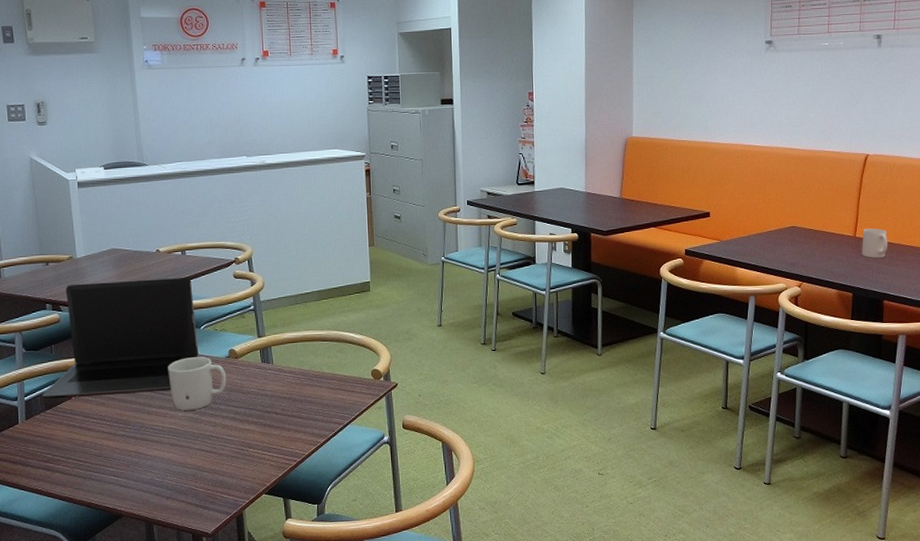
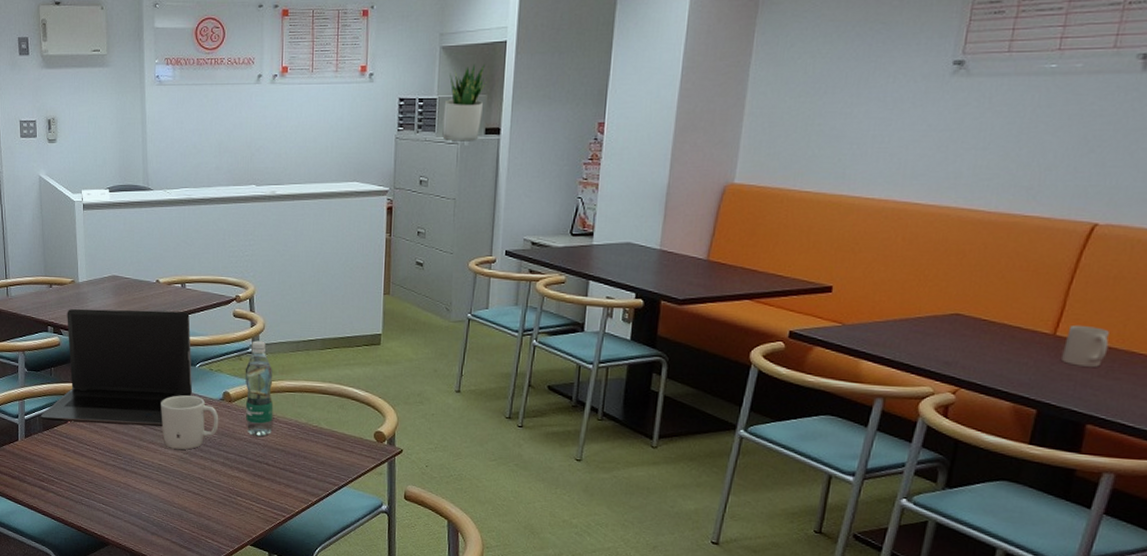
bottle: none [248,298,279,388] -> present [245,340,274,437]
planter: none [405,46,438,111] -> present [442,63,487,141]

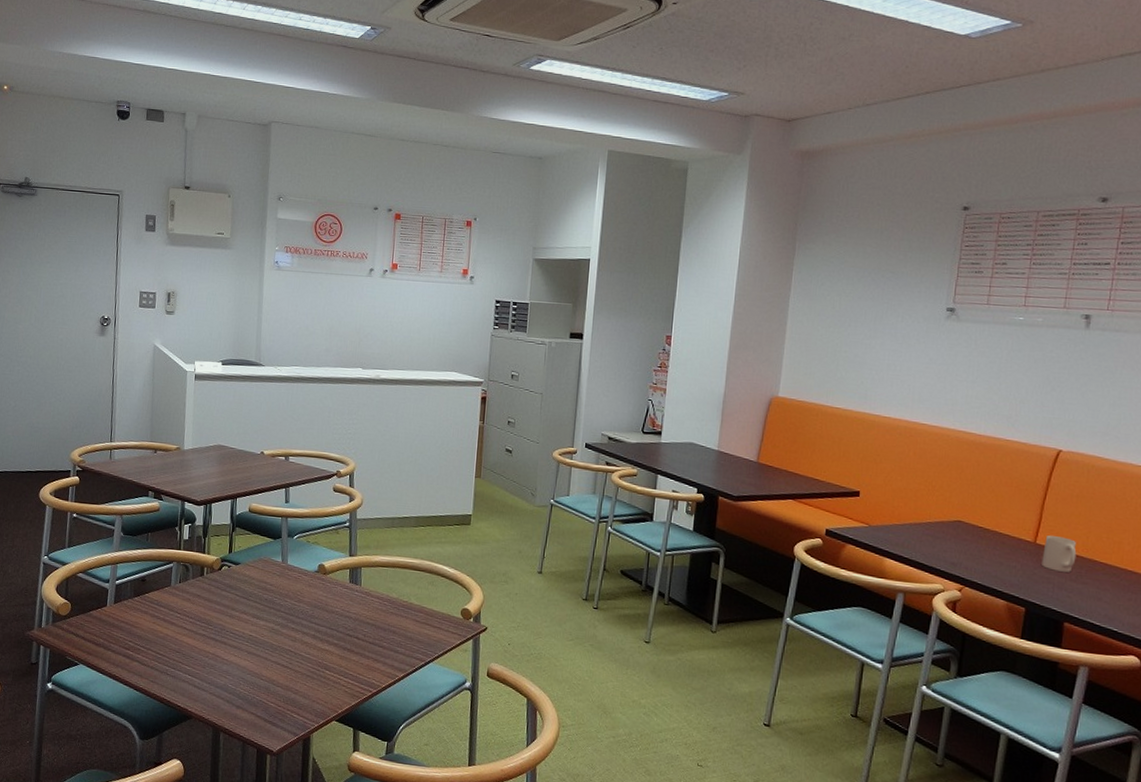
laptop computer: present [40,308,192,427] -> none [132,475,291,597]
mug: present [161,395,219,450] -> none [255,565,313,621]
bottle: present [245,340,274,437] -> none [338,515,368,610]
planter: present [442,63,487,141] -> none [532,276,572,344]

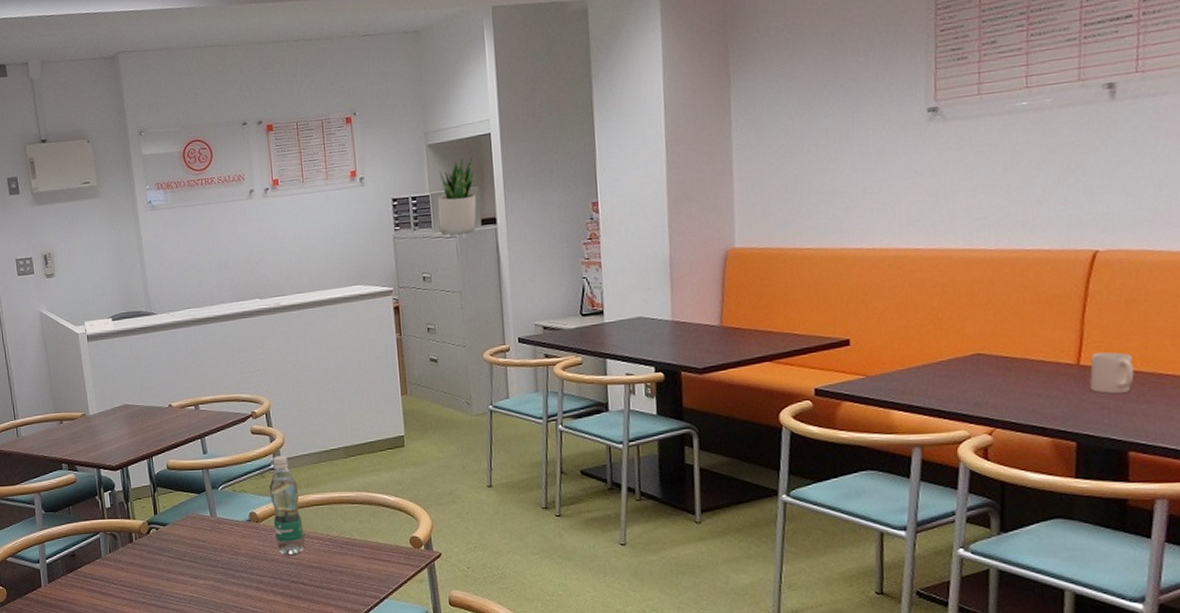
bottle: none [338,515,368,610] -> present [269,455,305,555]
planter: none [532,276,572,344] -> present [437,157,477,236]

